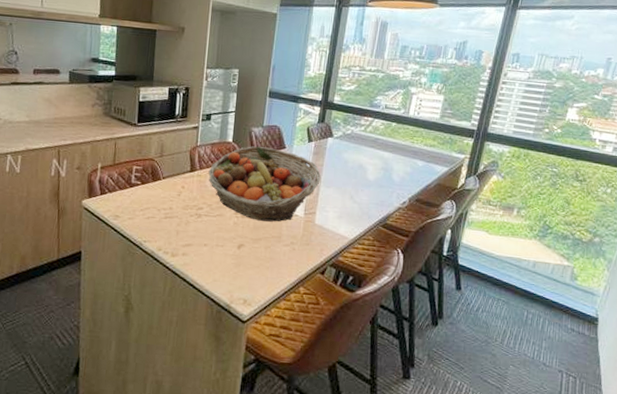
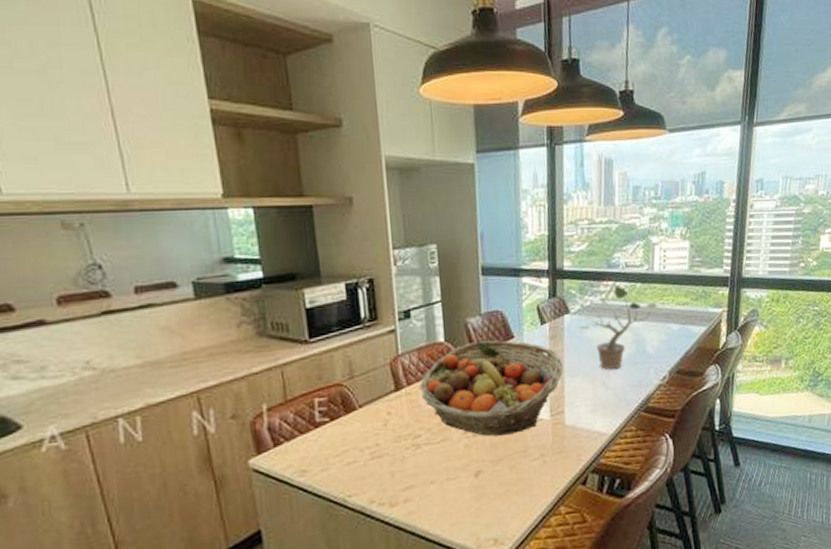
potted plant: none [338,121,408,189] -> present [578,284,658,370]

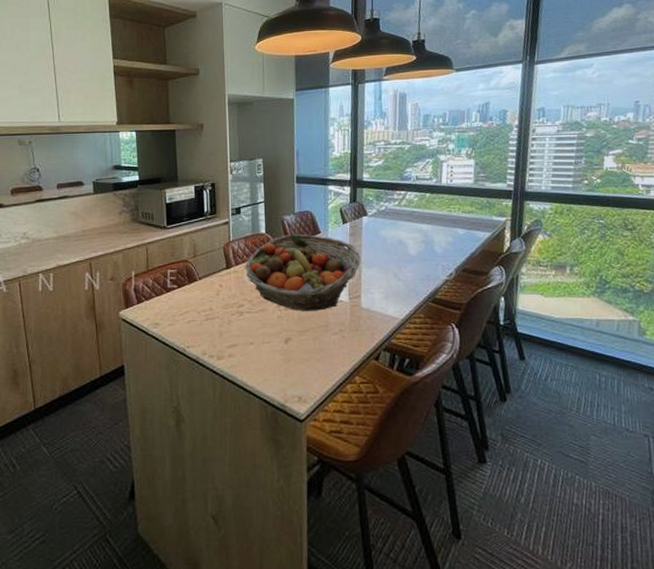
potted plant: present [578,284,658,370] -> none [374,194,446,265]

